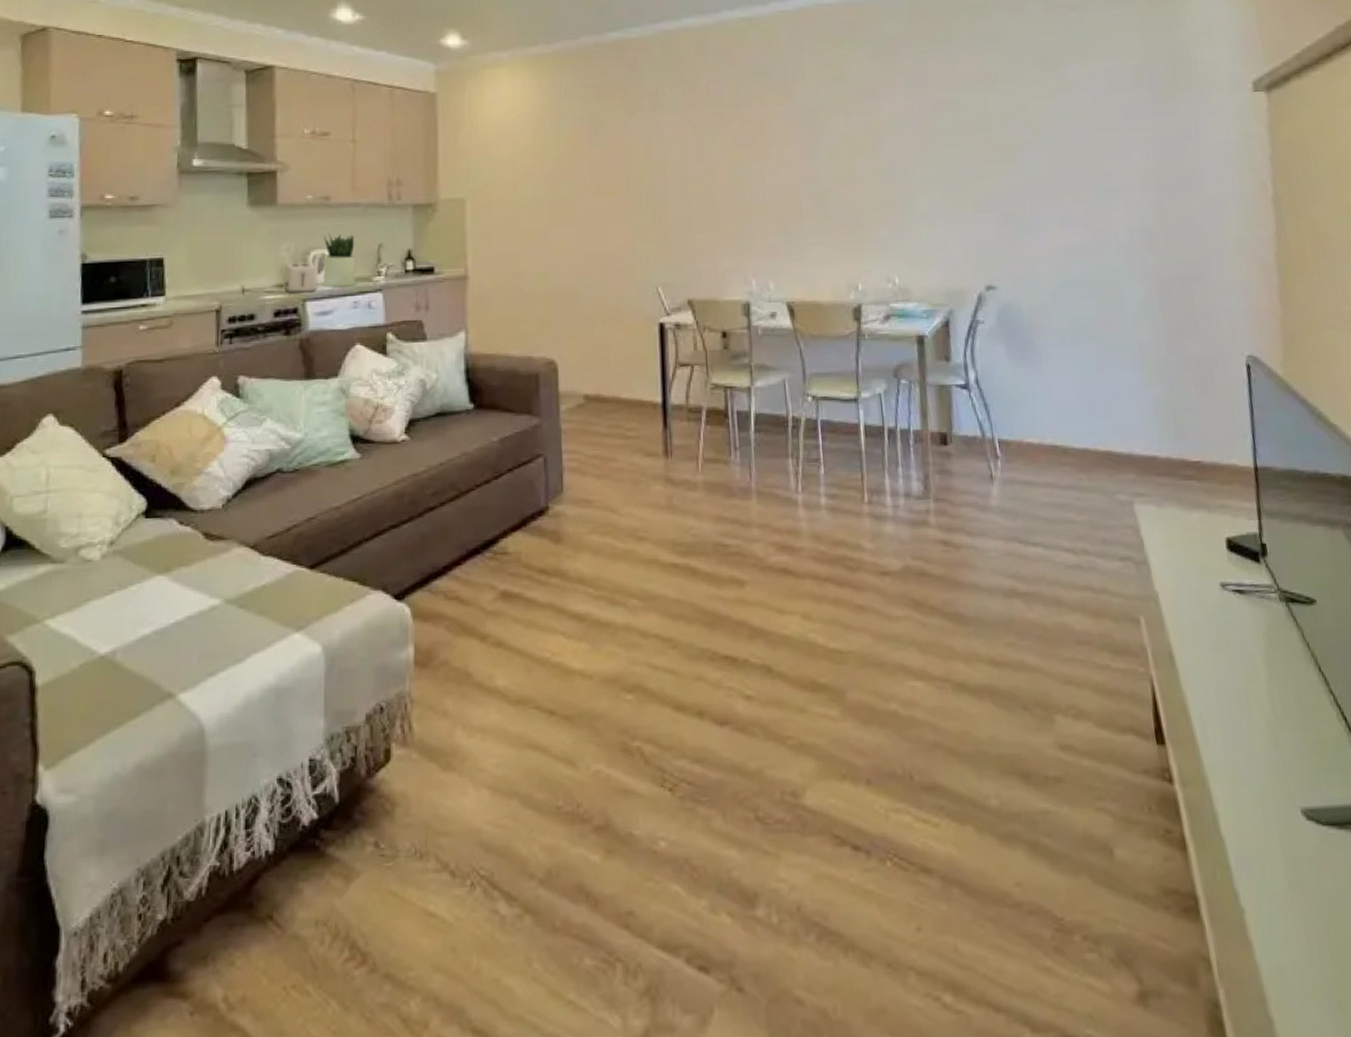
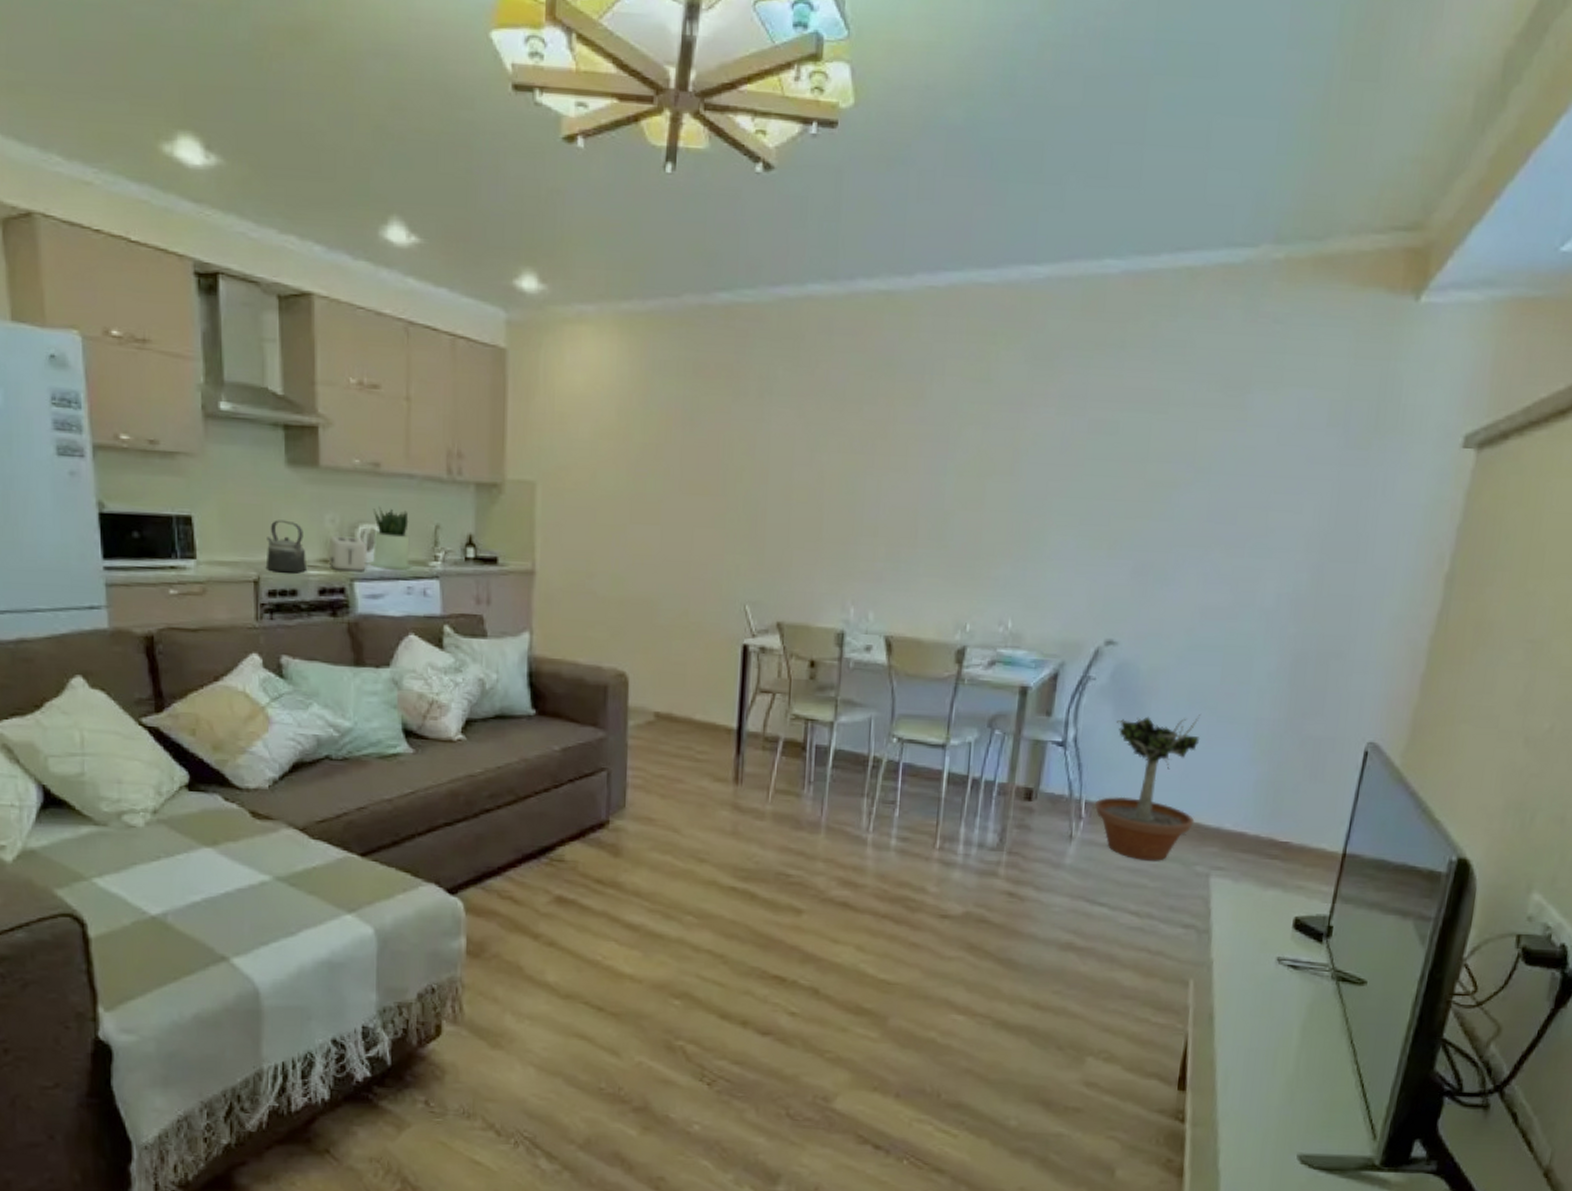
kettle: none [227,253,264,300] -> present [265,519,306,574]
potted tree: none [1007,346,1106,495] -> present [1094,715,1202,861]

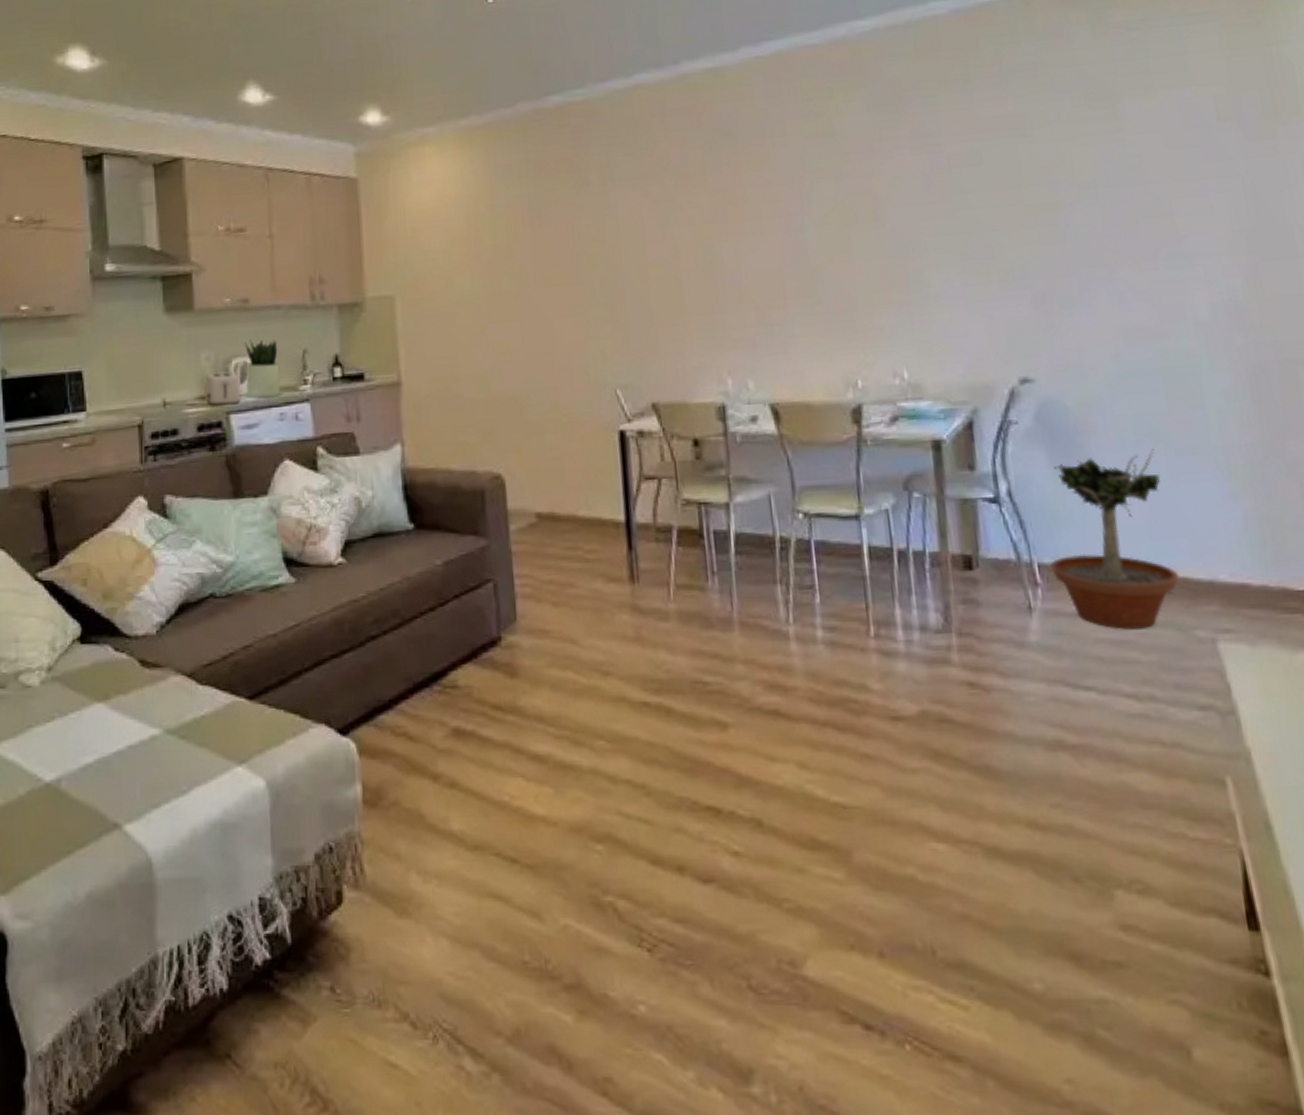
kettle: present [265,519,306,574] -> none [148,364,185,415]

